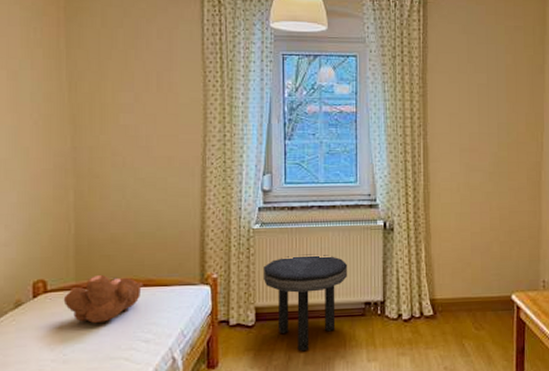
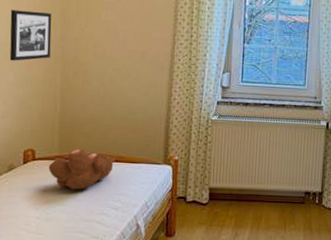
picture frame: none [10,119,61,179] -> present [9,10,52,61]
side table: present [264,254,348,352] -> none [218,145,292,230]

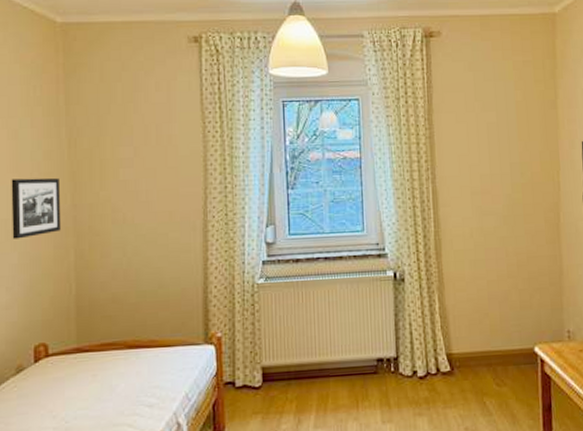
teddy bear: present [48,148,115,190] -> none [65,336,146,389]

